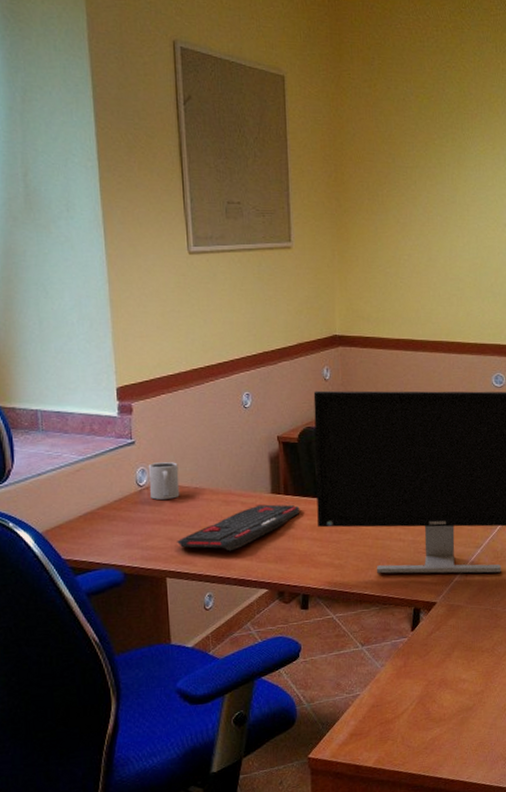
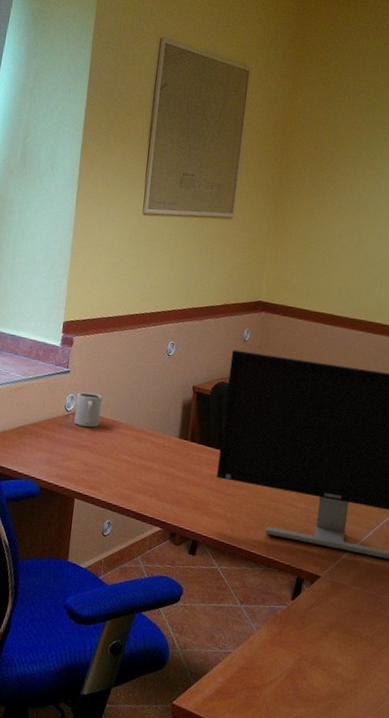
keyboard: present [177,504,300,551] -> none [89,446,203,485]

